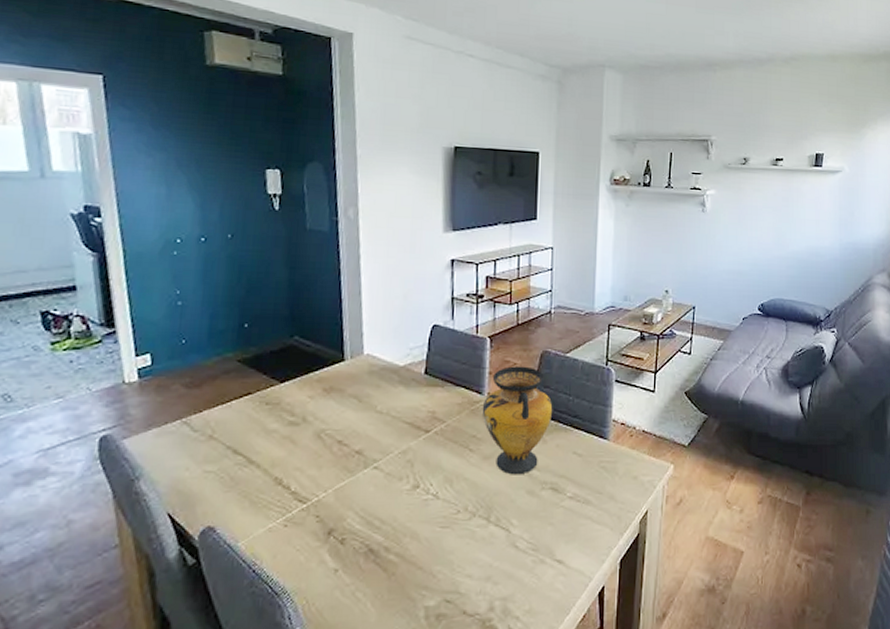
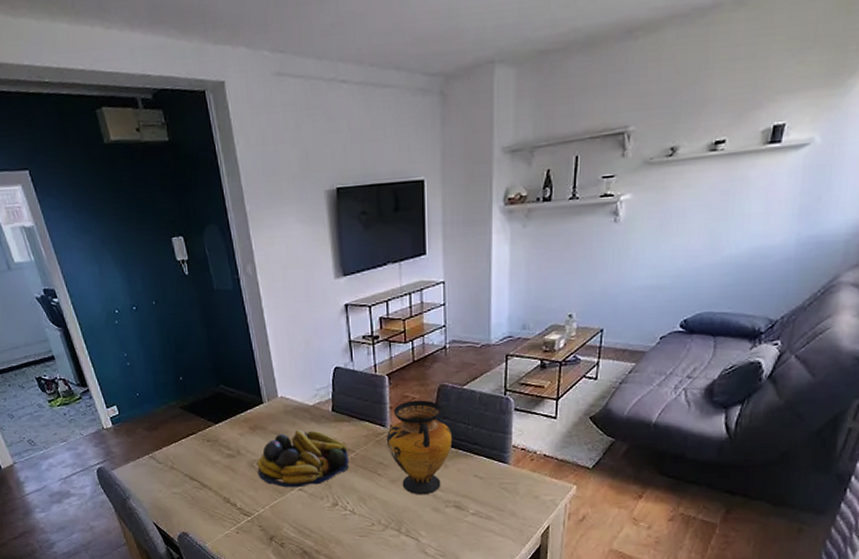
fruit bowl: none [325,394,439,465] -> present [257,429,350,488]

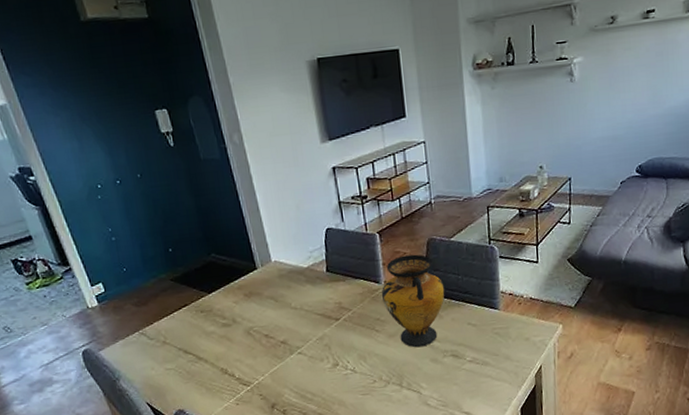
fruit bowl: present [257,429,350,488] -> none [253,292,347,353]

